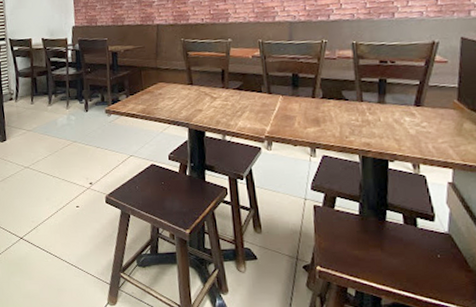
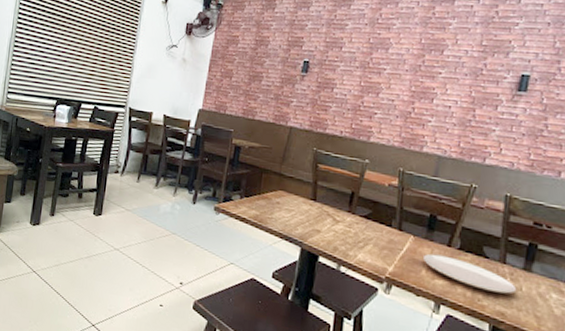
plate: none [293,106,376,128] -> present [422,253,517,295]

